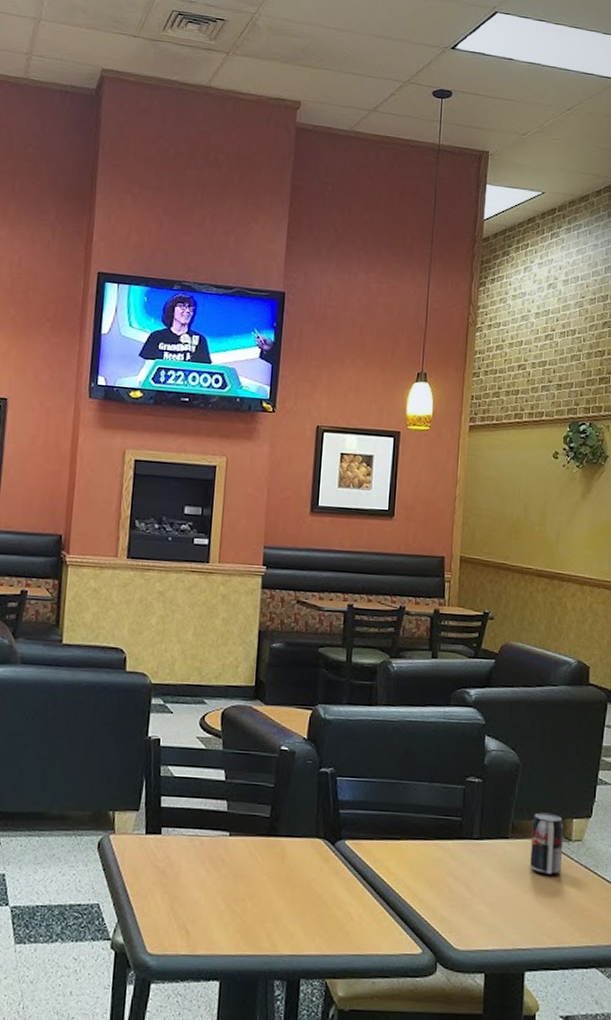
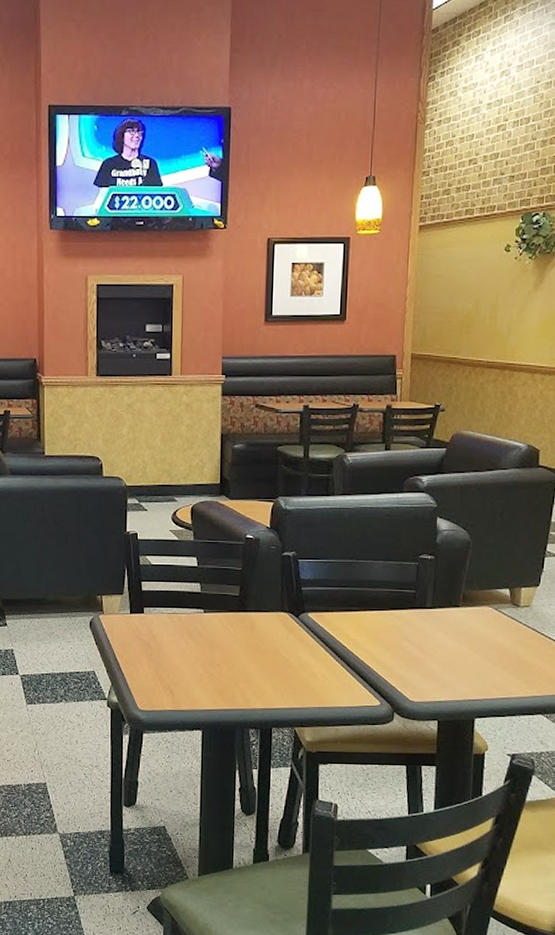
beverage can: present [530,812,564,876] -> none [480,583,513,637]

